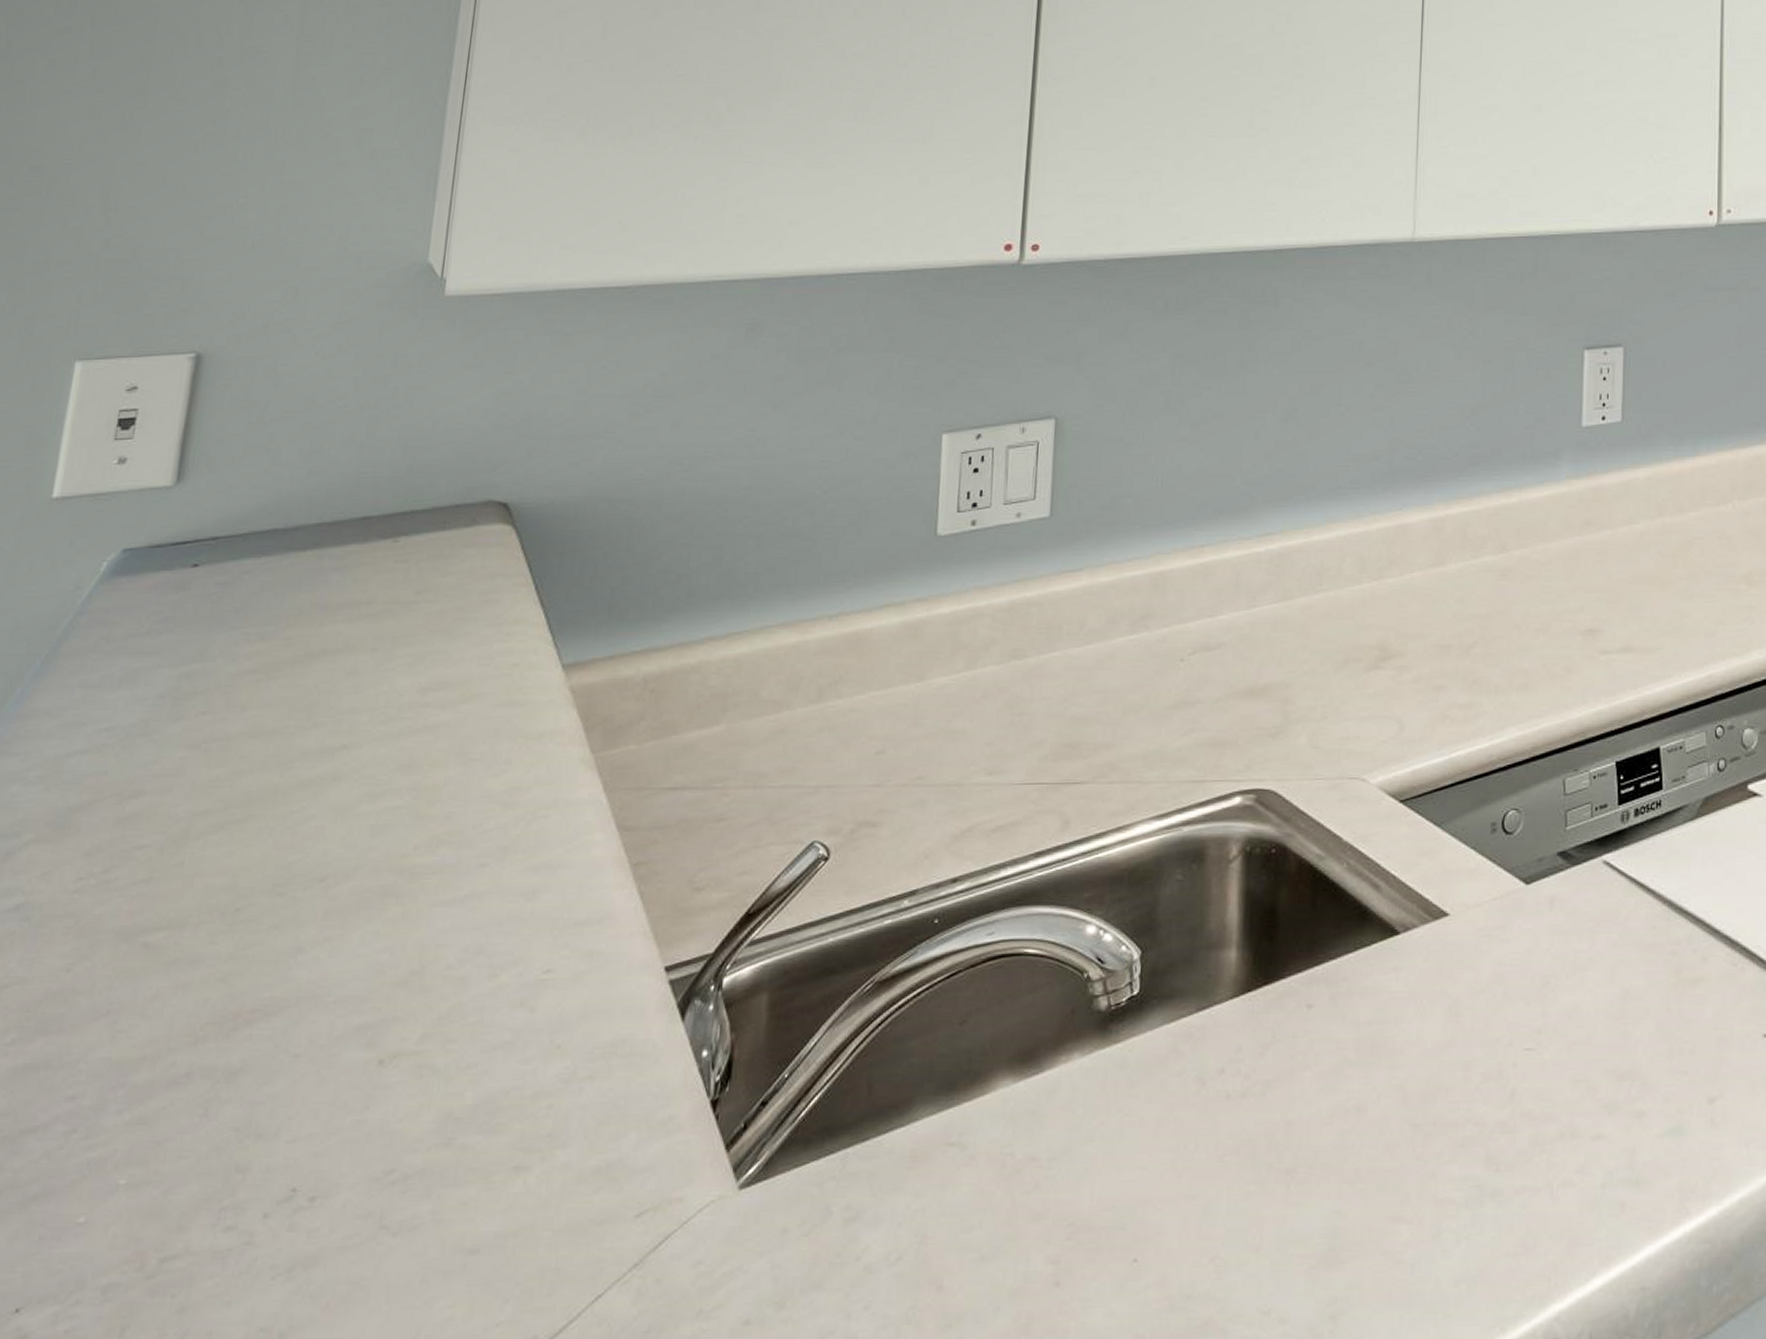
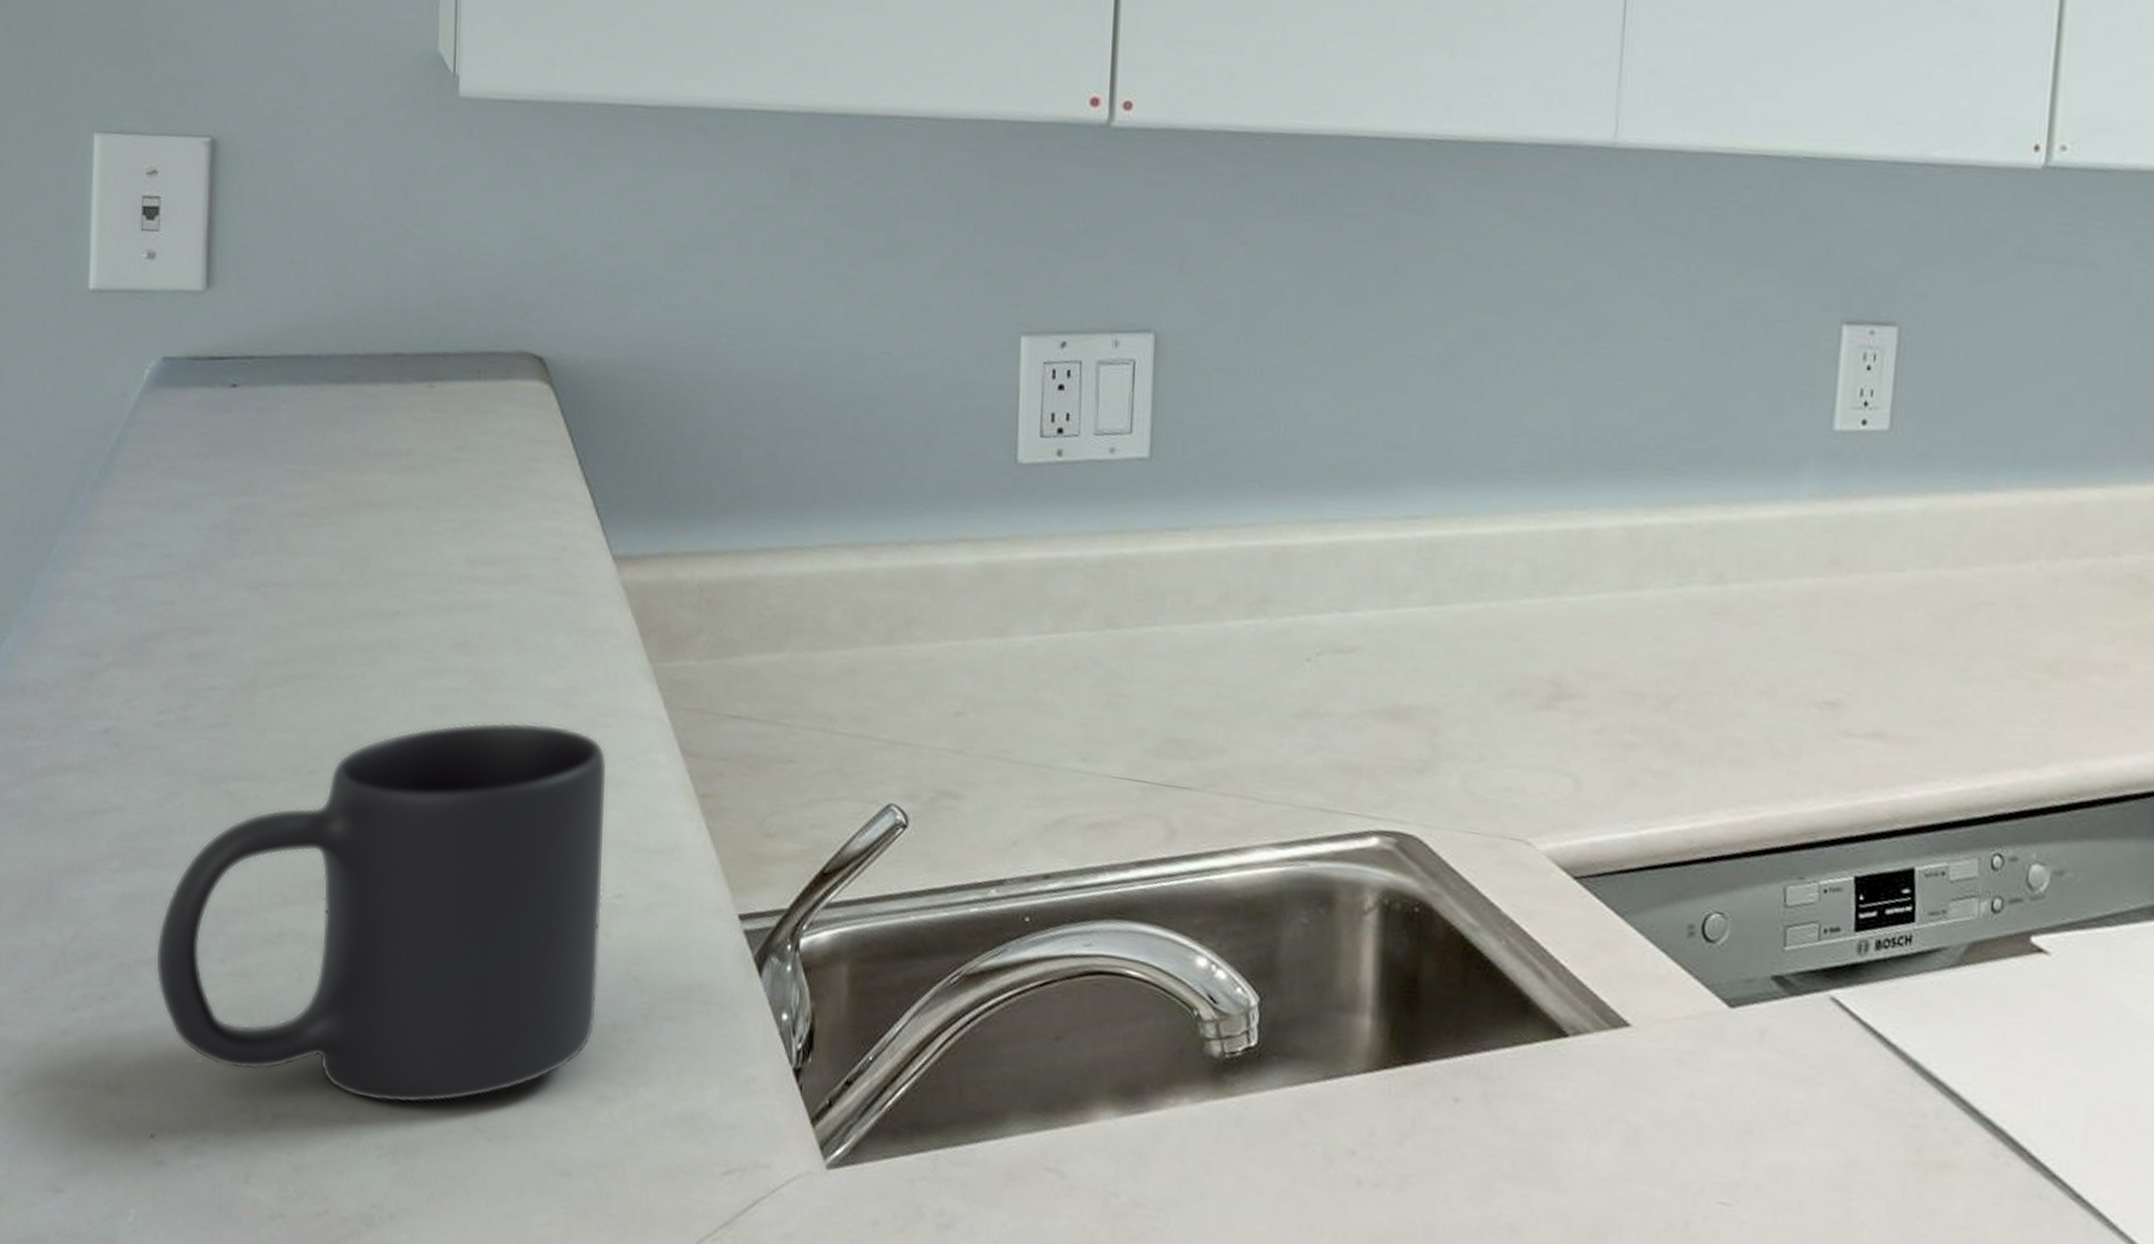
mug: none [42,825,544,1222] -> present [155,721,608,1104]

